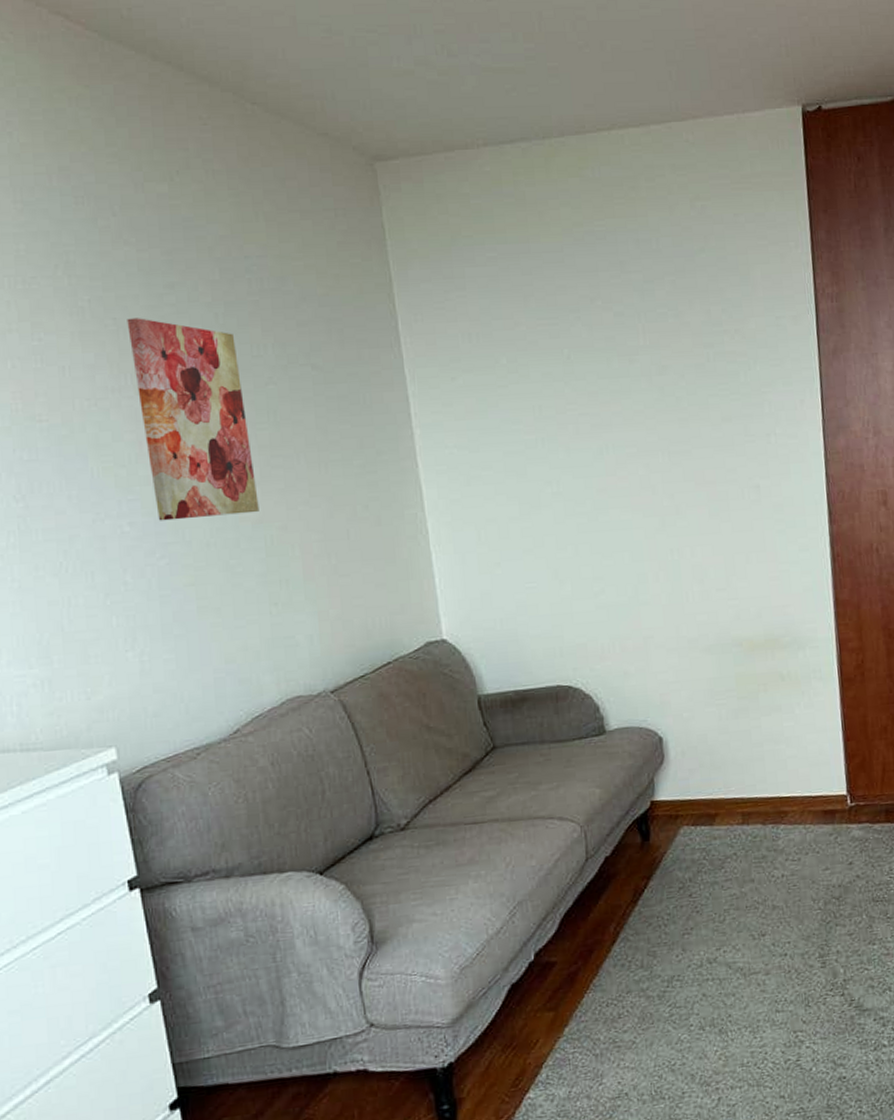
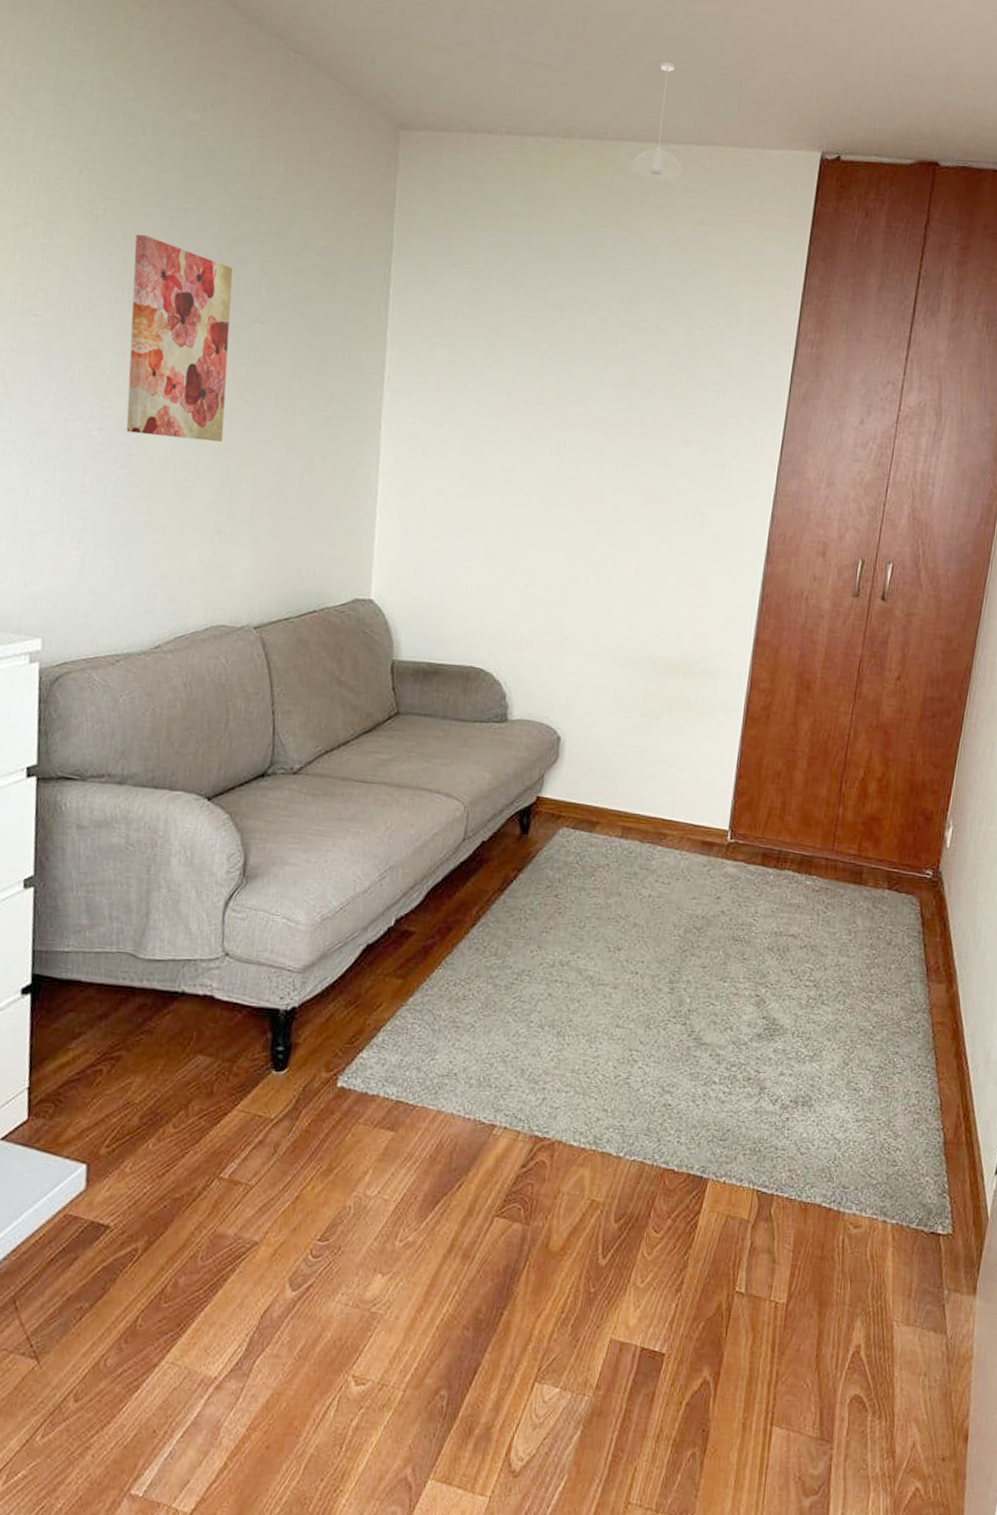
pendant light: none [614,44,669,163] -> present [629,62,683,179]

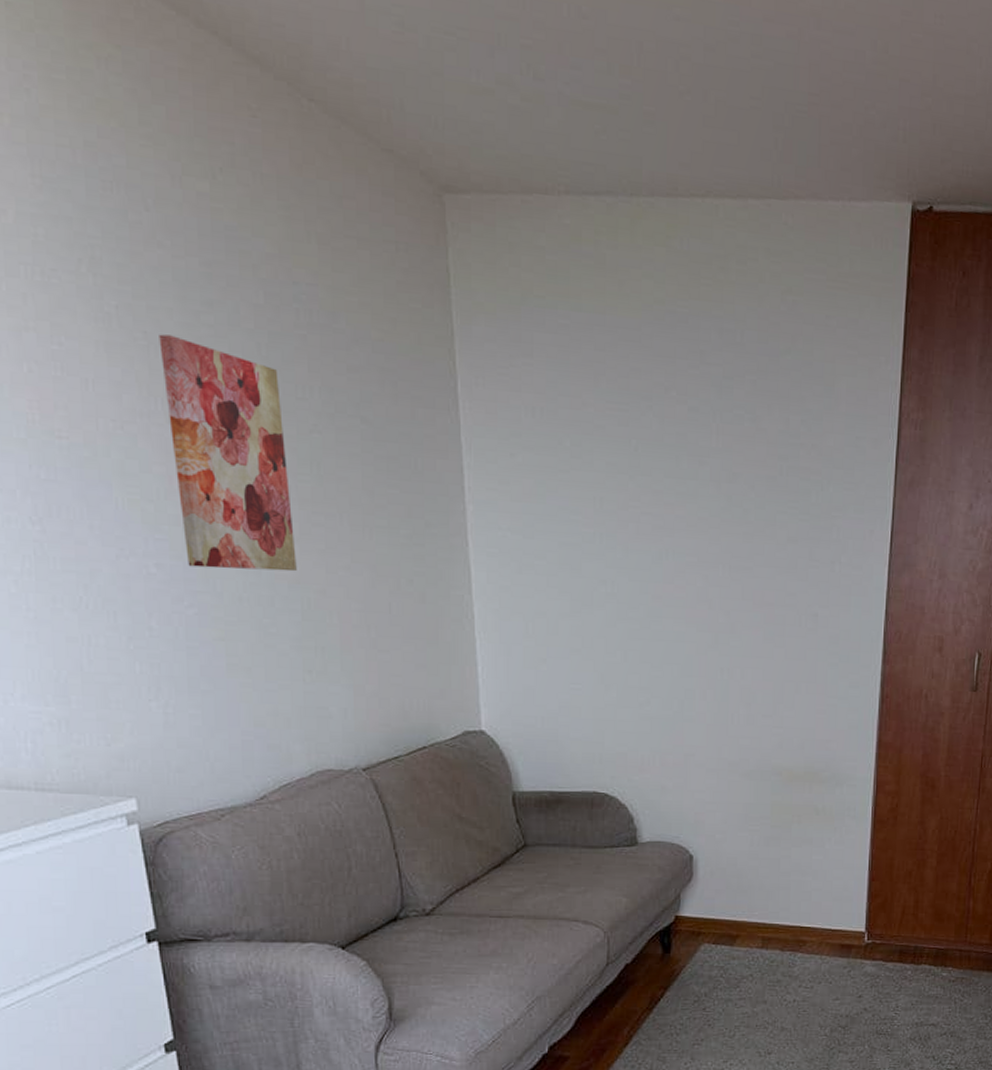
pendant light: present [629,62,683,179] -> none [706,98,765,242]

